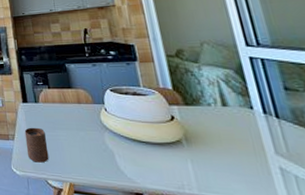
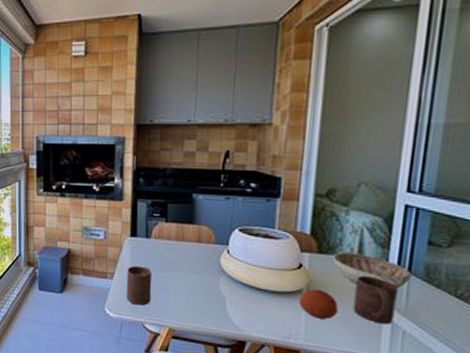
fruit: none [180,138,223,168] -> present [298,288,339,319]
decorative bowl: none [199,101,282,134] -> present [332,250,412,289]
cup: none [229,122,281,170] -> present [353,275,398,325]

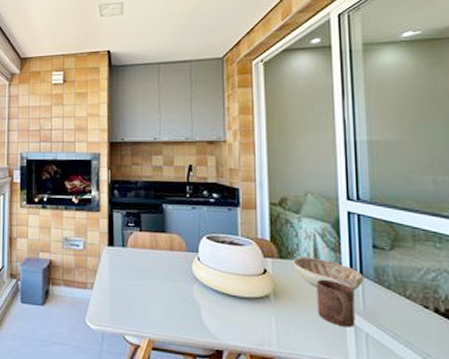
cup: present [125,265,152,306] -> none [105,275,130,316]
fruit: present [298,288,339,319] -> none [267,293,305,324]

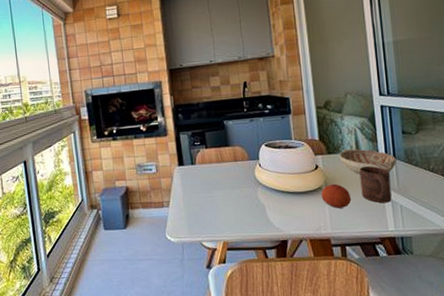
fruit: none [267,293,305,324] -> present [321,183,352,208]

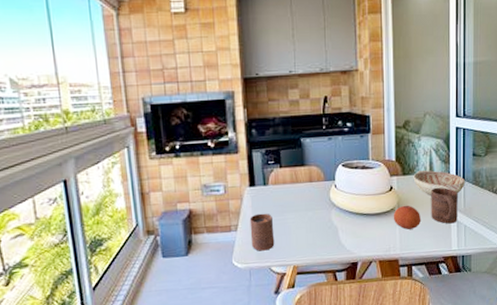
cup: none [180,190,205,227] -> present [249,213,275,251]

